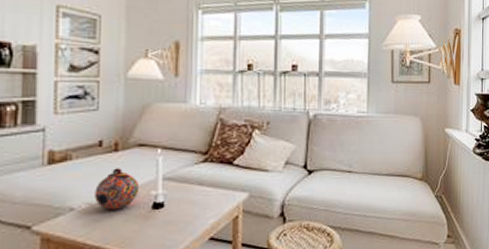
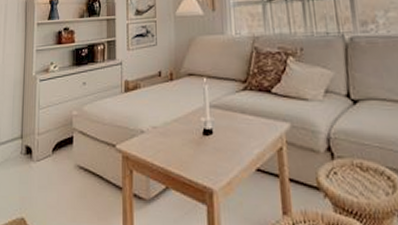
decorative ball: present [95,168,140,210] -> none [158,95,192,134]

